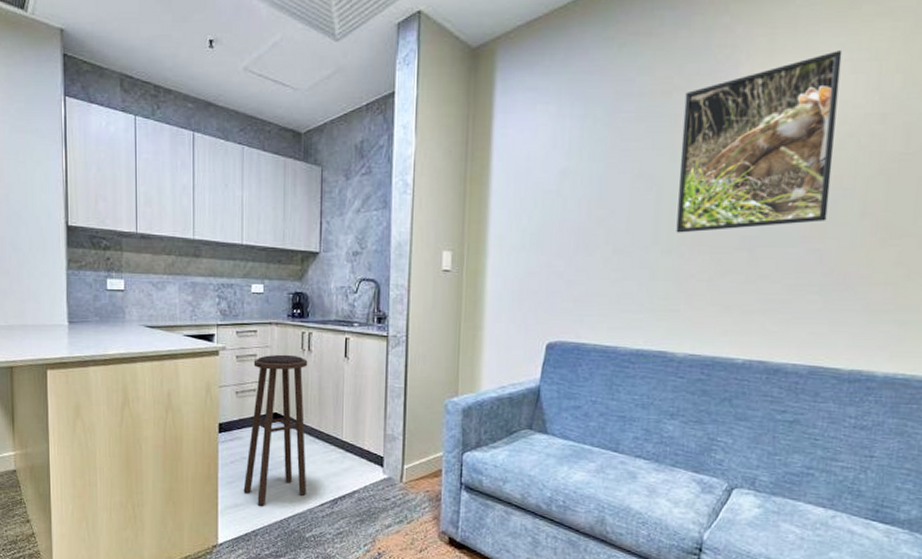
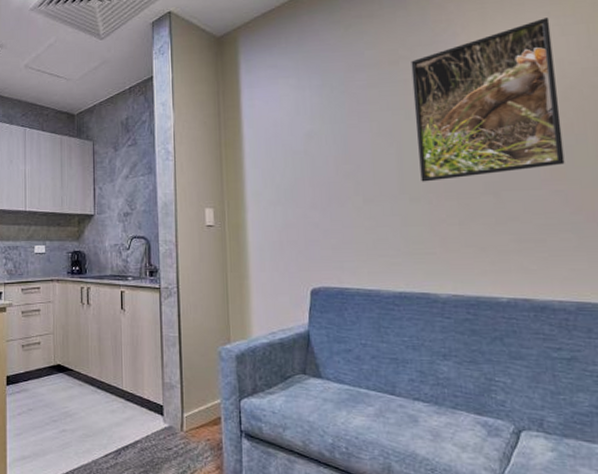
stool: present [243,354,308,506] -> none [30,308,91,458]

